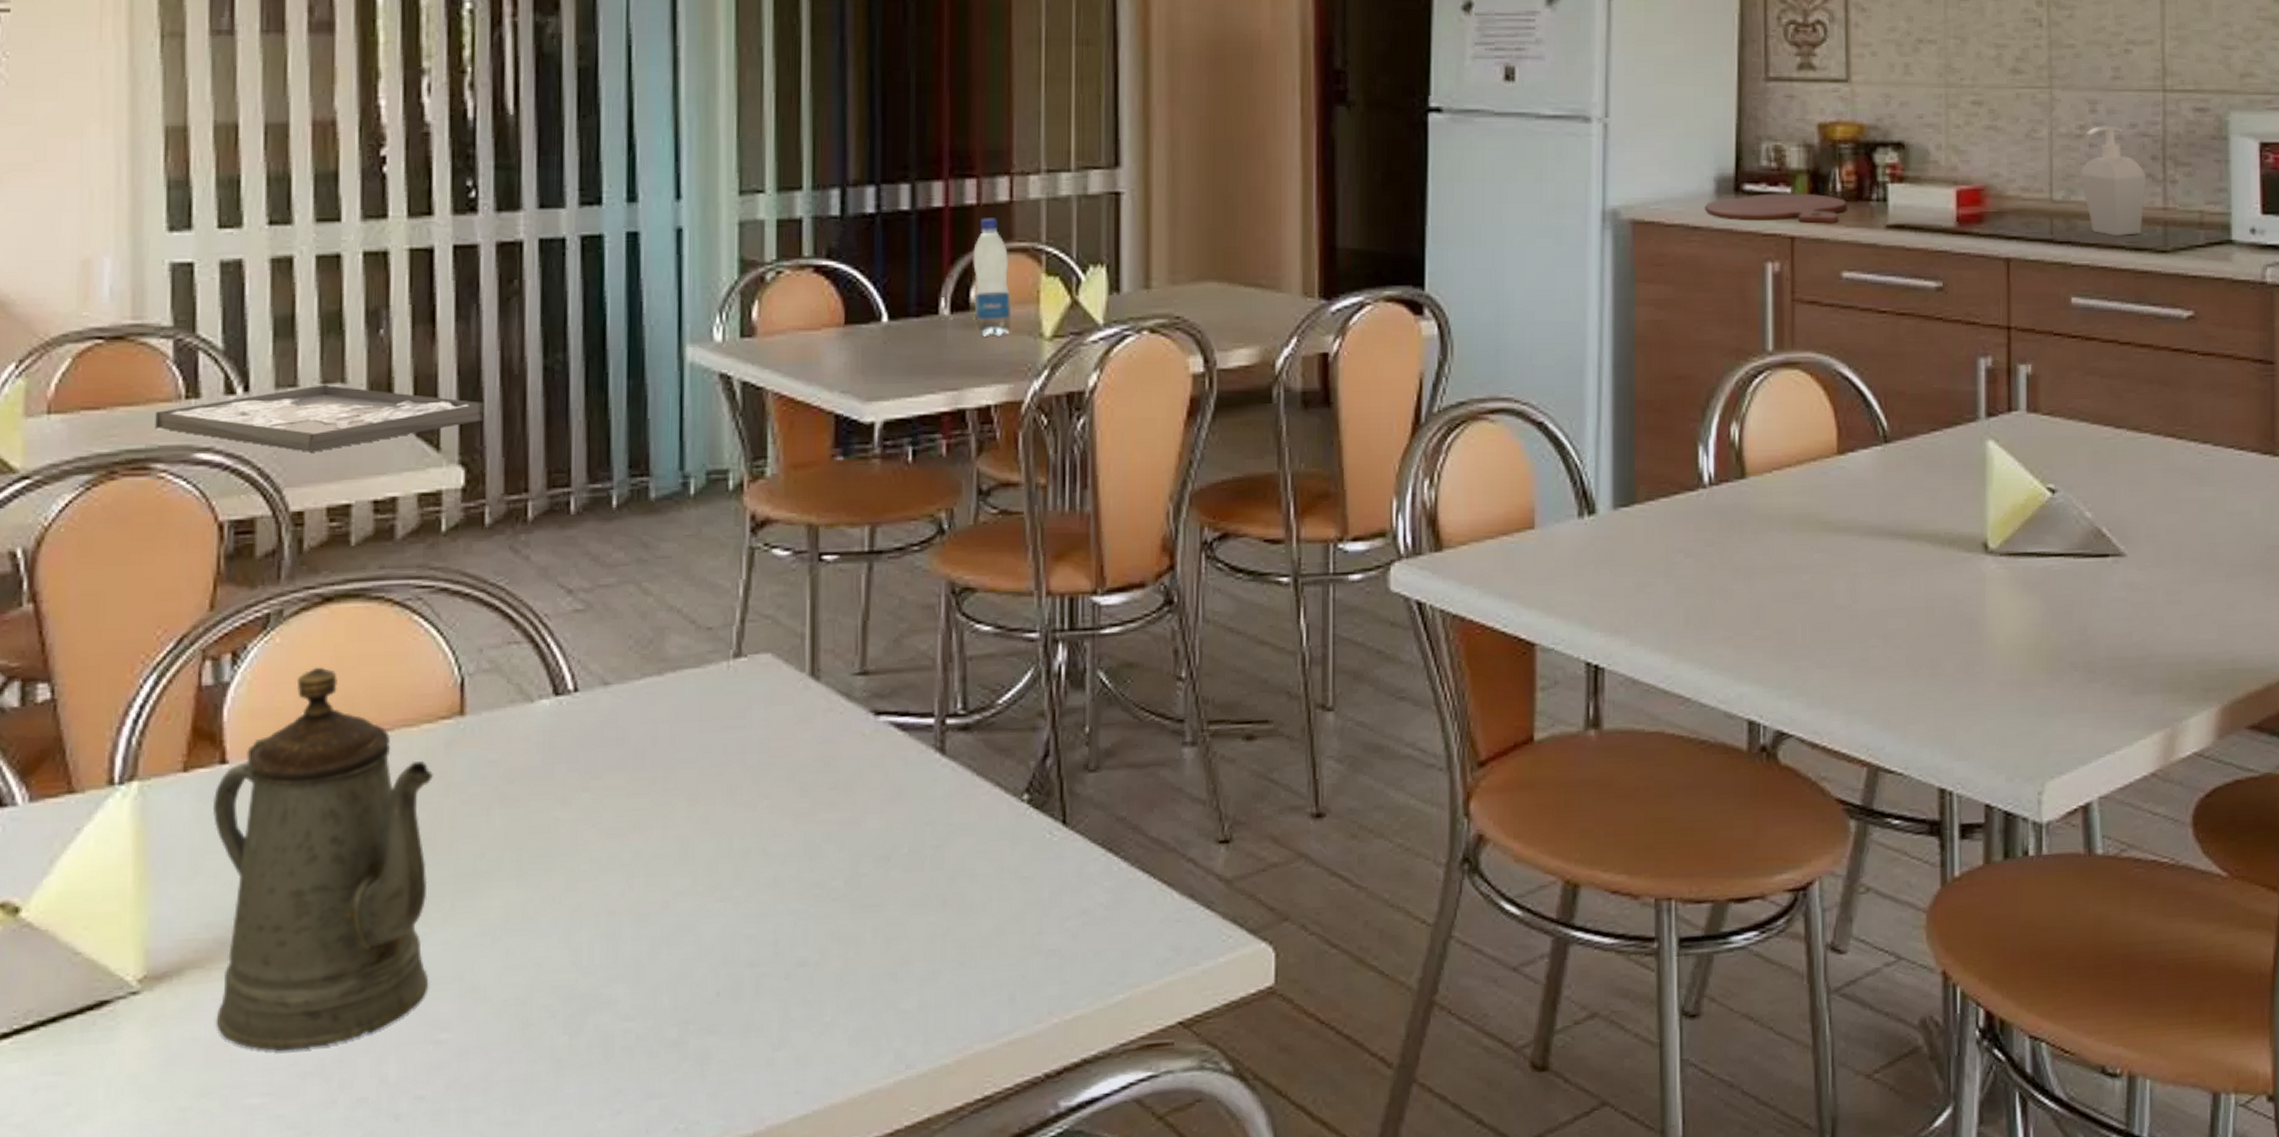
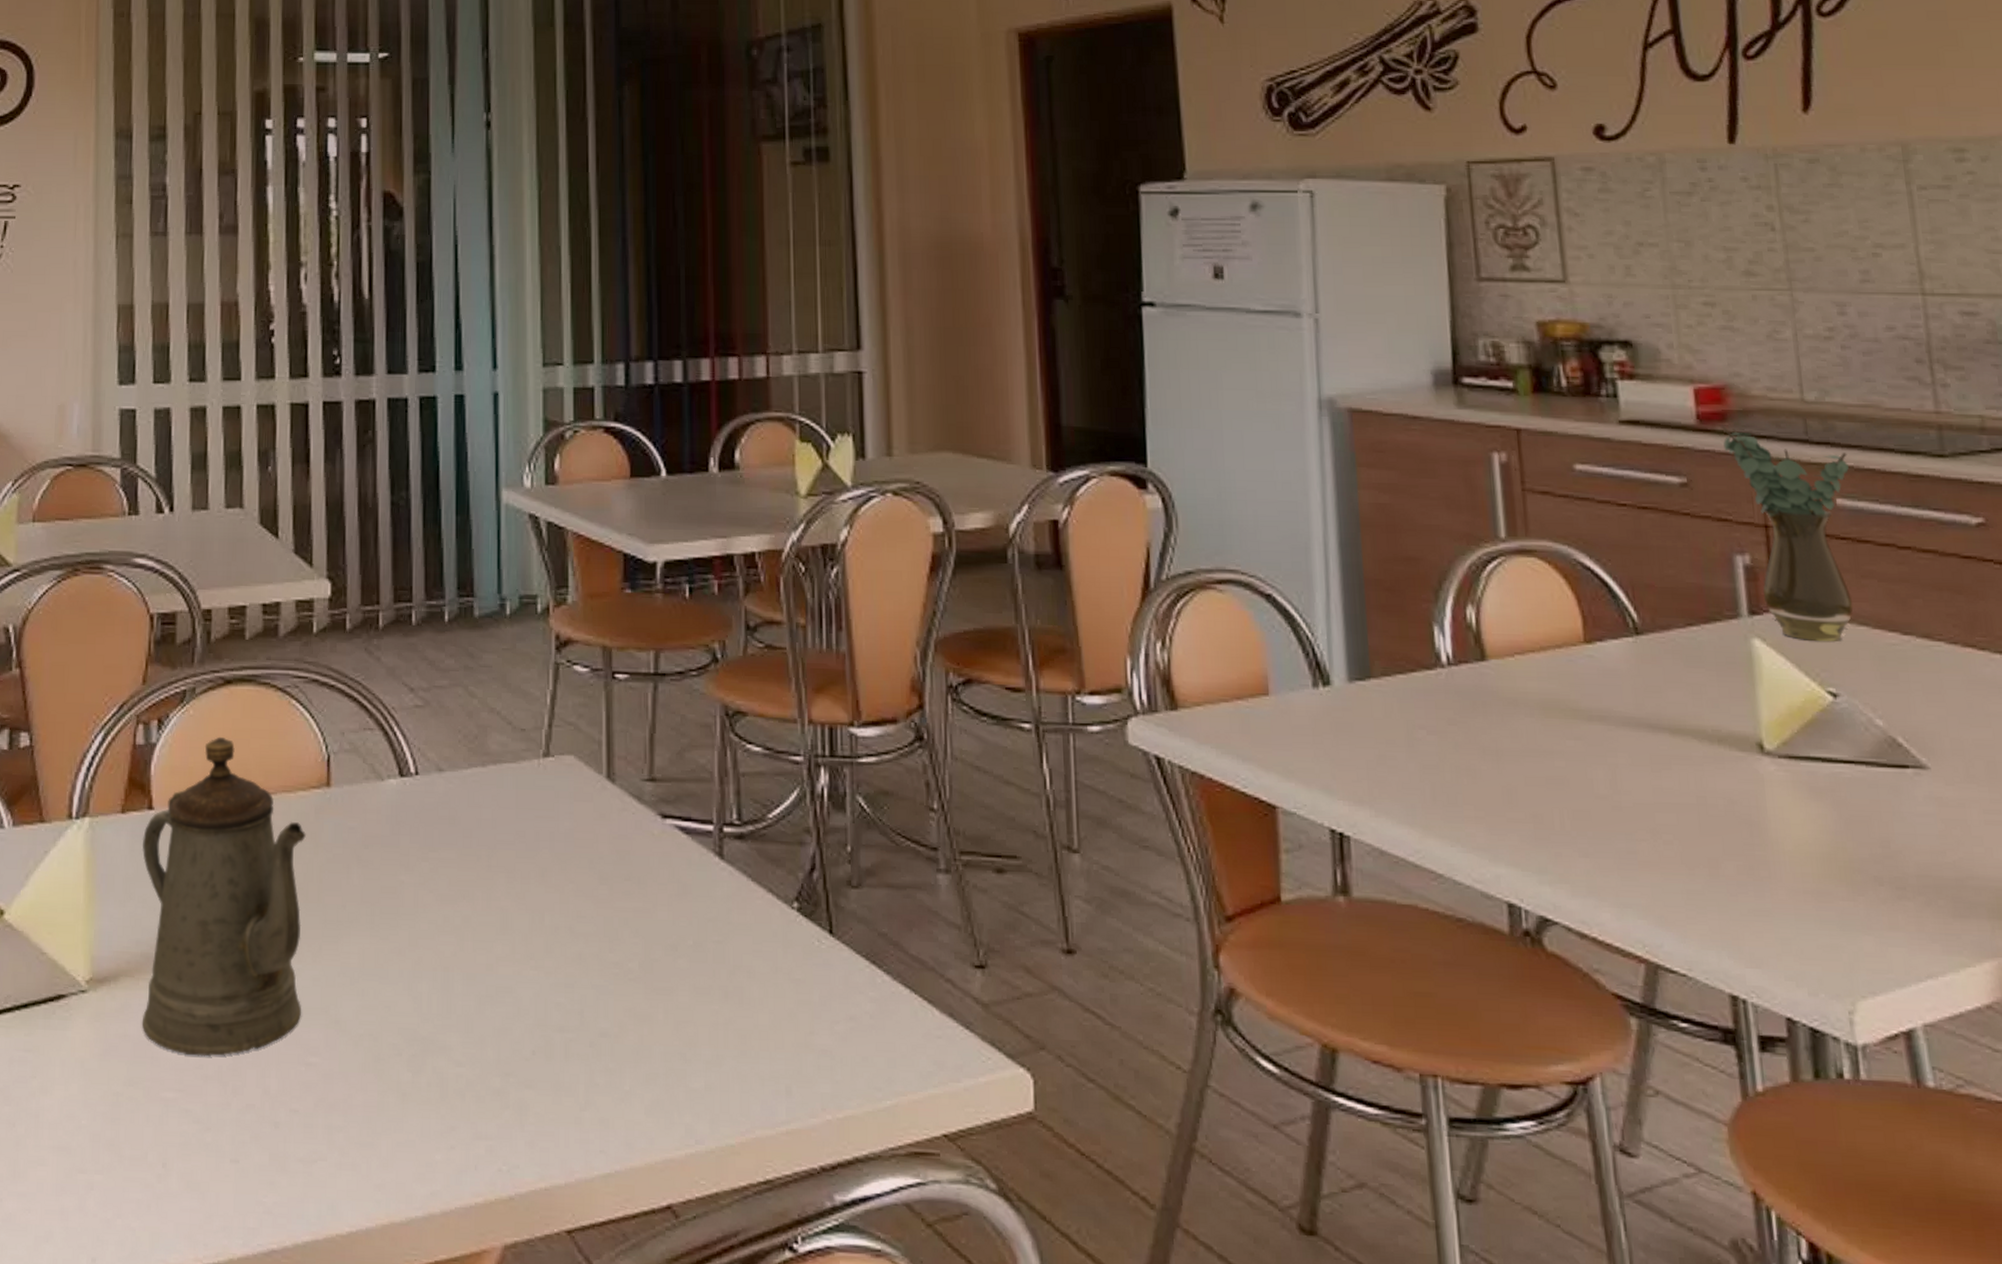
tray: present [155,384,484,452] -> none [107,508,346,562]
bottle: present [973,218,1012,337] -> none [737,391,771,493]
cutting board: present [1705,193,1847,224] -> none [1423,387,1575,418]
vase: none [1977,227,2085,440] -> present [1721,425,1853,643]
soap bottle: present [2080,124,2146,236] -> none [1833,327,1913,438]

